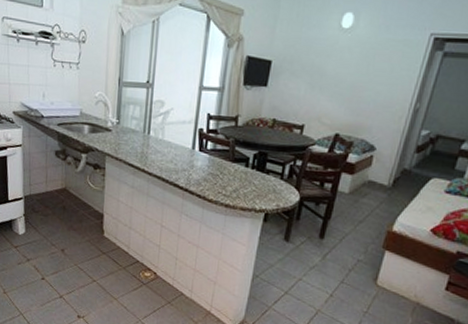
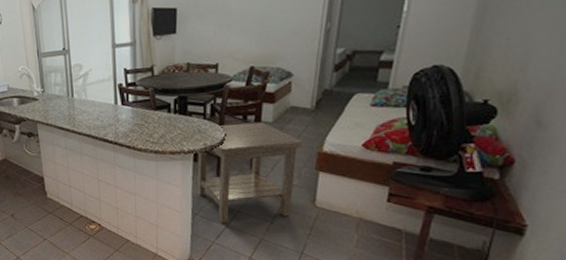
side table: none [262,188,375,292] -> present [197,122,303,224]

